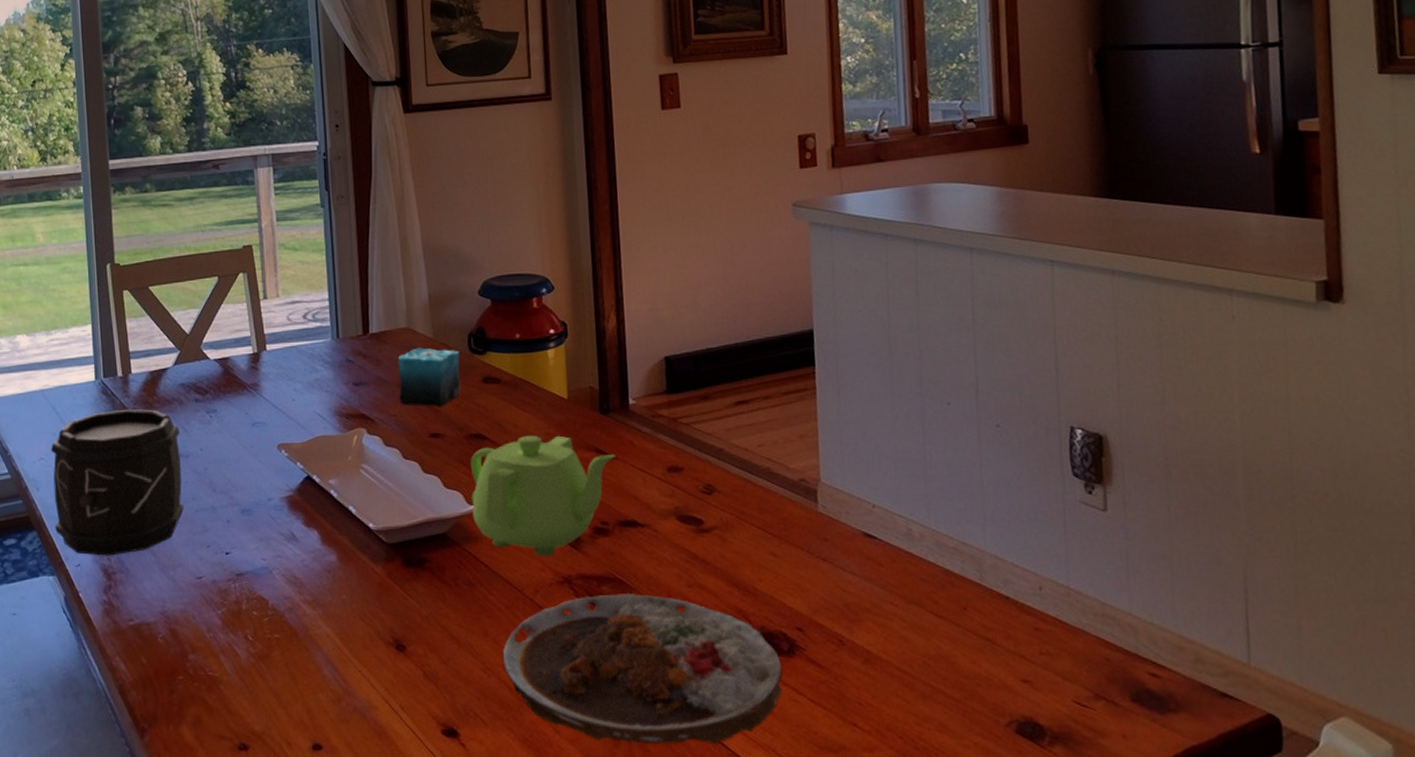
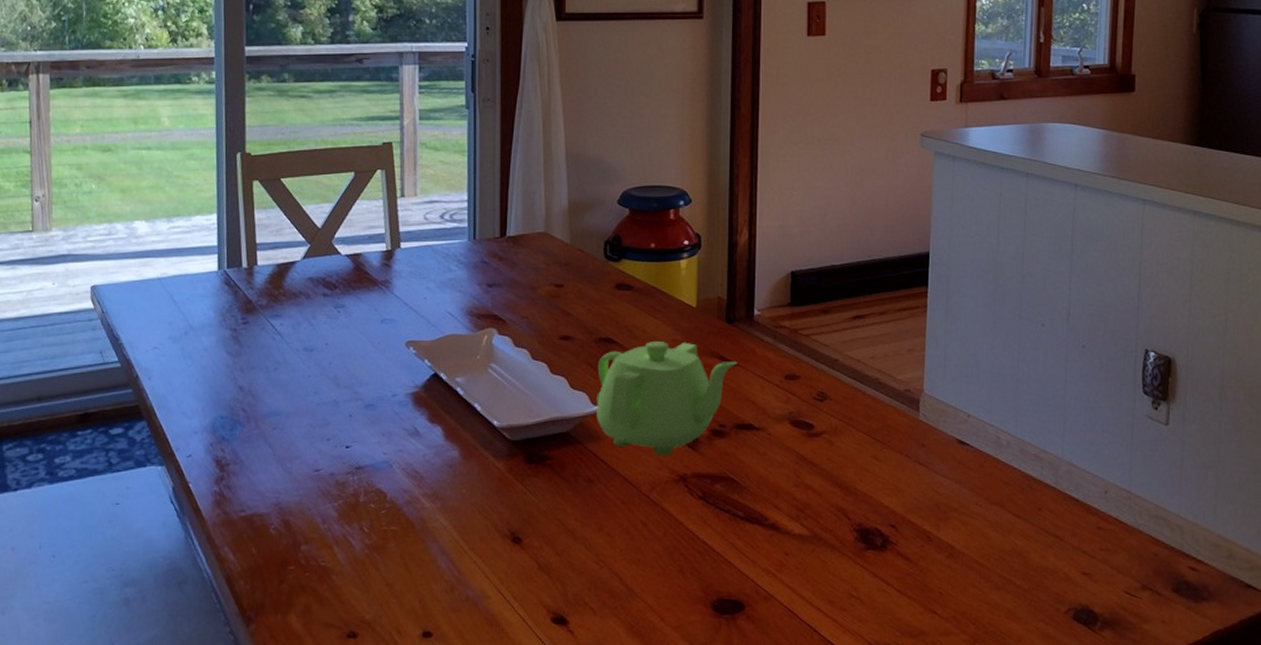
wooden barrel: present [51,408,184,556] -> none [166,300,305,447]
candle: present [397,347,461,407] -> none [532,252,594,311]
plate: present [502,594,783,744] -> none [615,492,874,630]

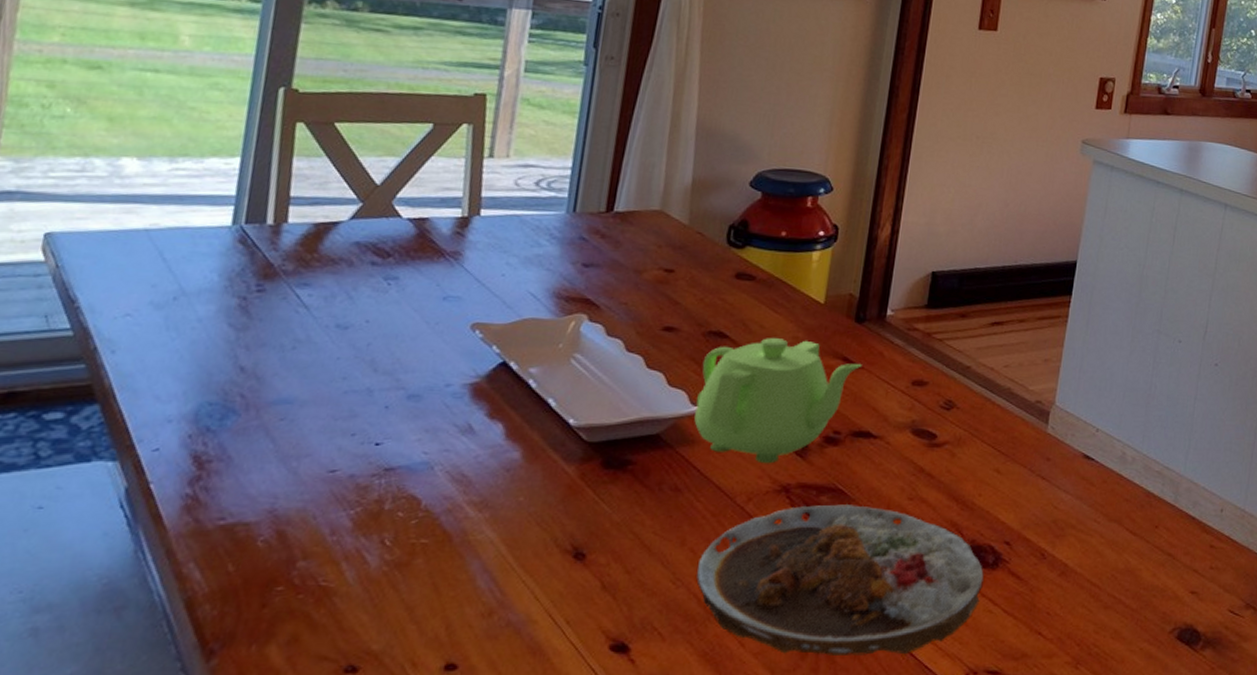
plate: none [615,492,874,630] -> present [695,504,984,655]

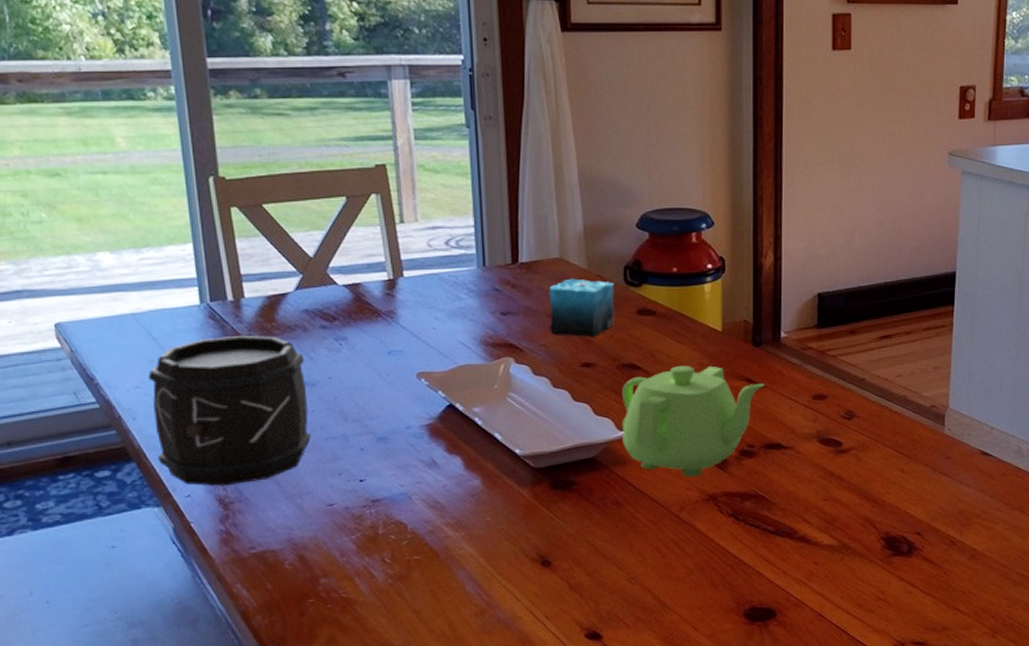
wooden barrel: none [130,264,342,440] -> present [148,335,311,486]
candle: none [634,233,715,300] -> present [549,278,615,338]
plate: present [695,504,984,655] -> none [646,508,900,635]

